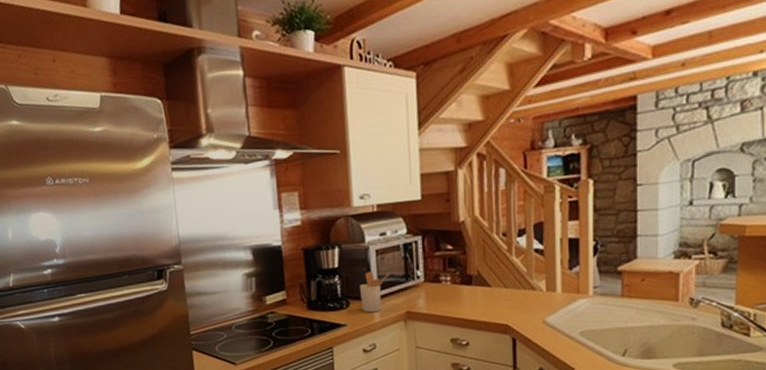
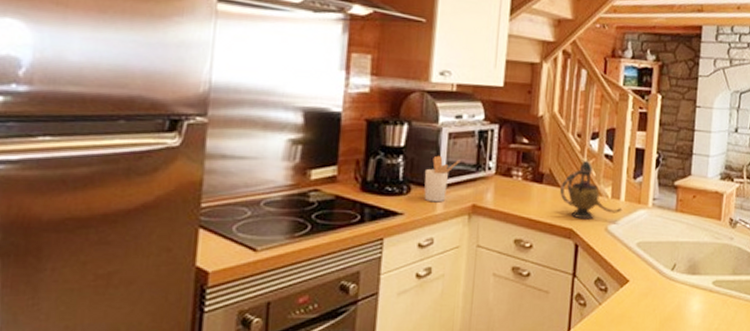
teapot: none [491,257,560,315] -> present [560,160,623,220]

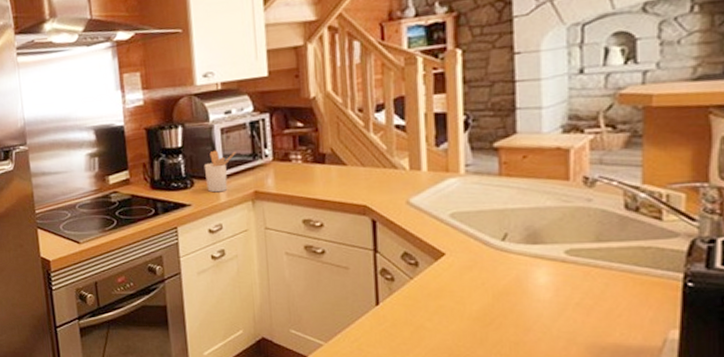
teapot: present [560,160,623,220] -> none [346,134,426,195]

